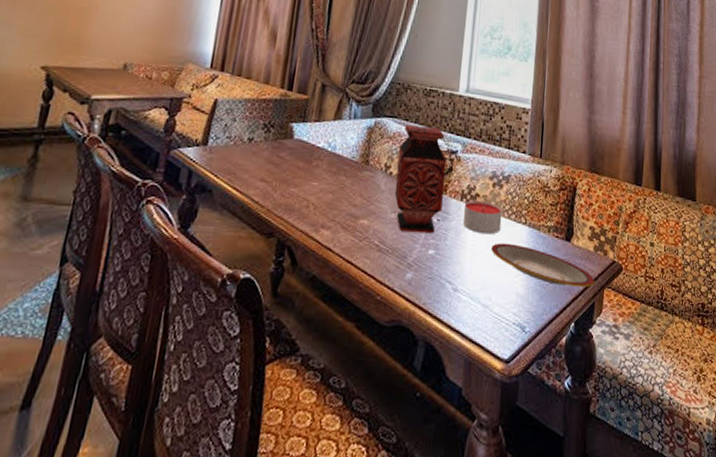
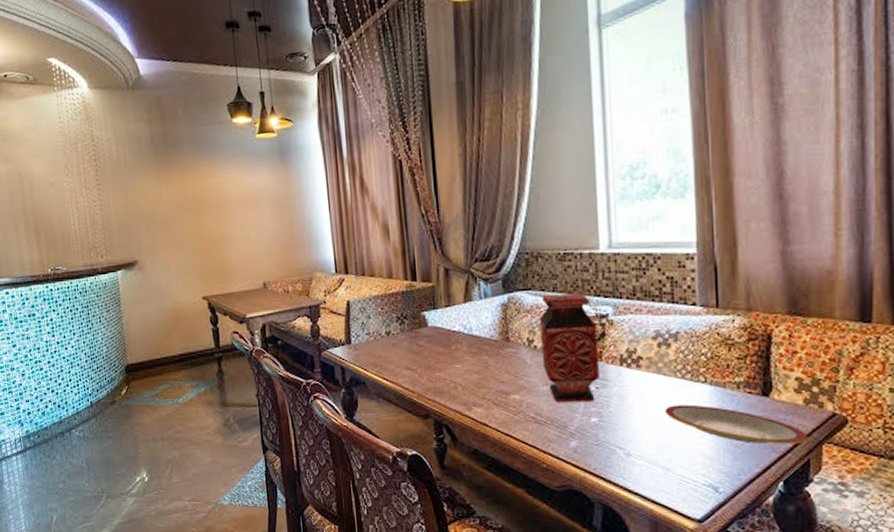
candle: present [462,201,503,235] -> none [625,364,675,398]

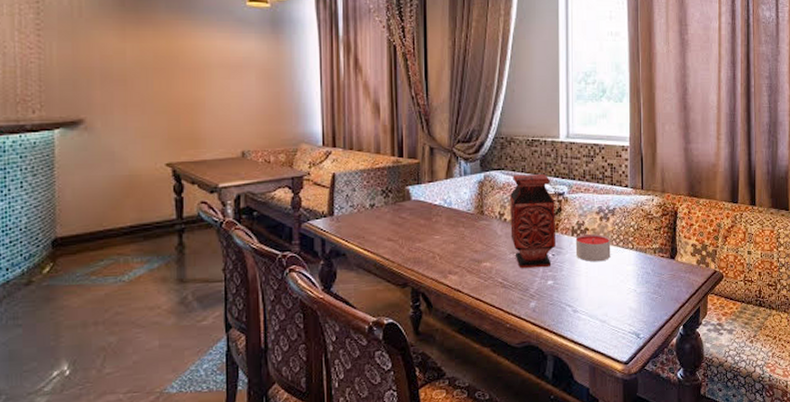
candle: none [625,364,675,398] -> present [575,234,611,262]
plate: present [665,404,808,445] -> none [604,267,699,297]

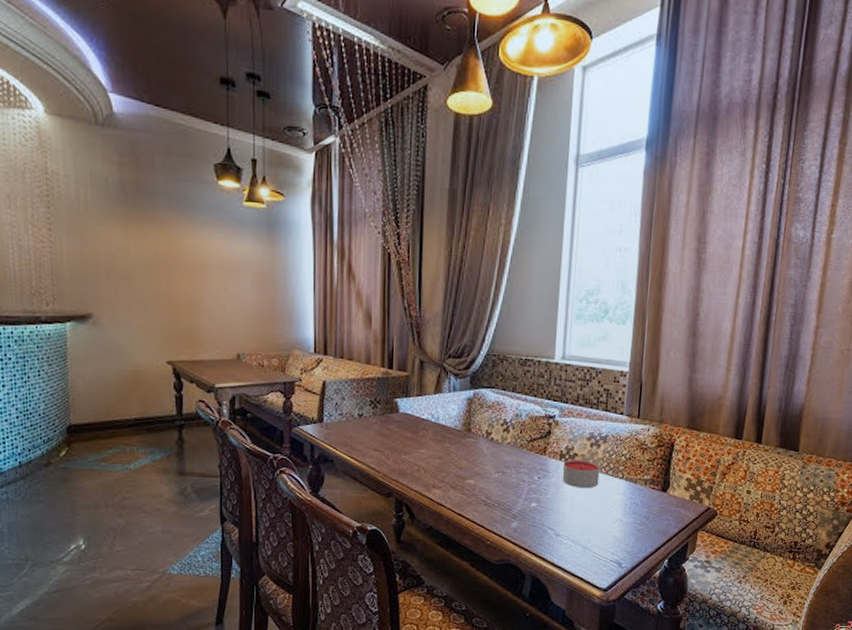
vase: present [510,173,555,269] -> none [496,394,545,490]

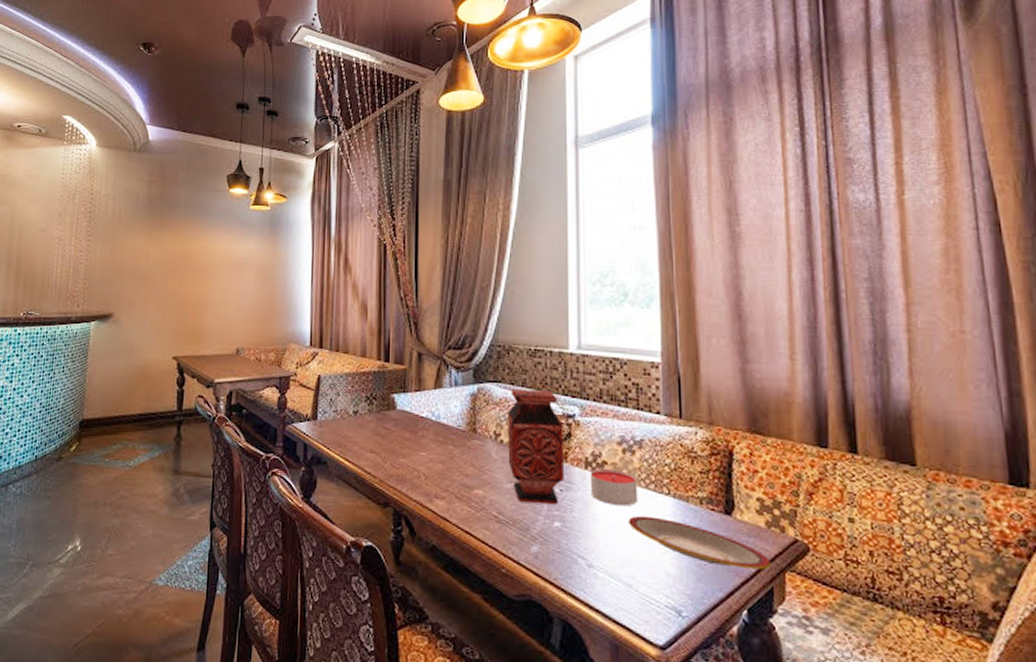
vase: none [496,394,545,490] -> present [508,389,564,505]
plate: none [590,495,689,531] -> present [628,515,771,570]

